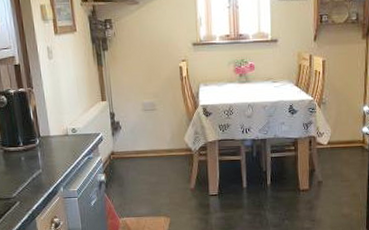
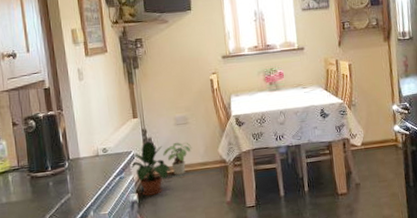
potted plant: none [98,125,139,177] -> present [130,141,172,196]
potted plant: none [130,127,159,160] -> present [163,142,192,175]

